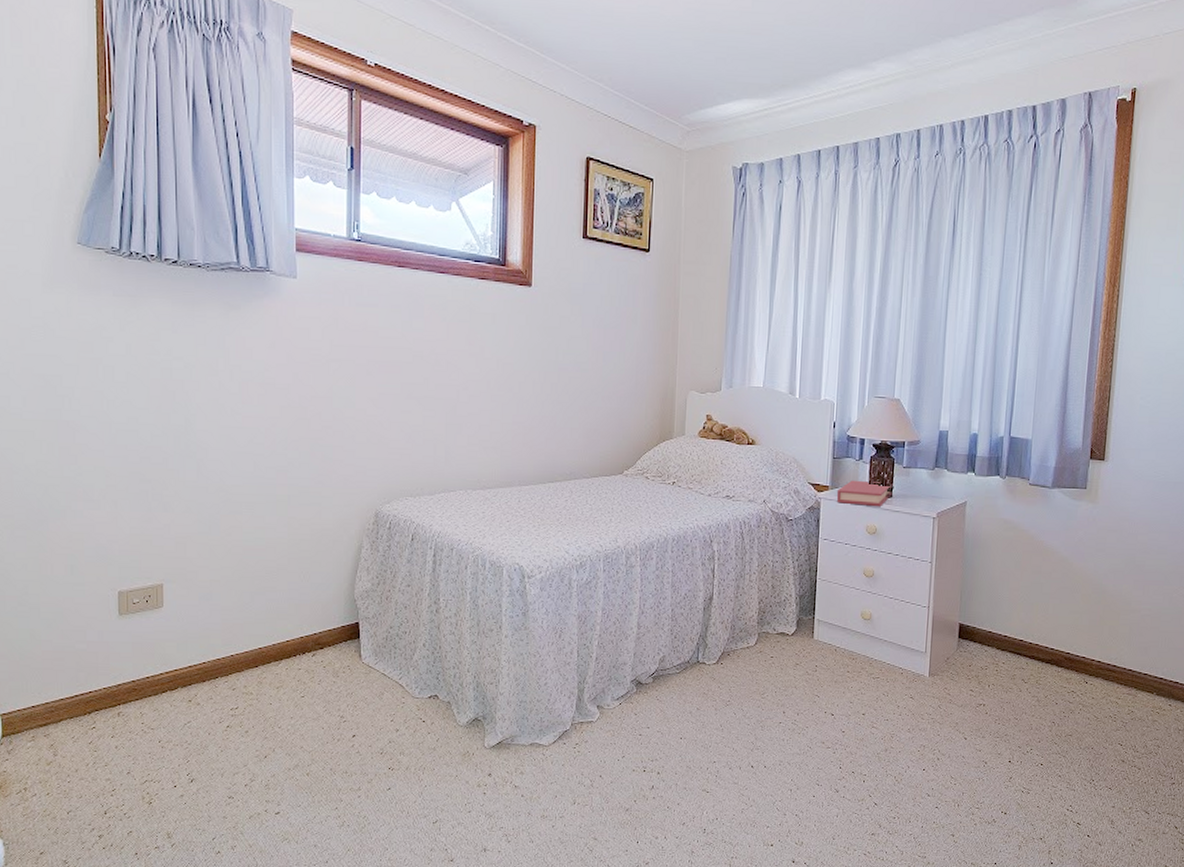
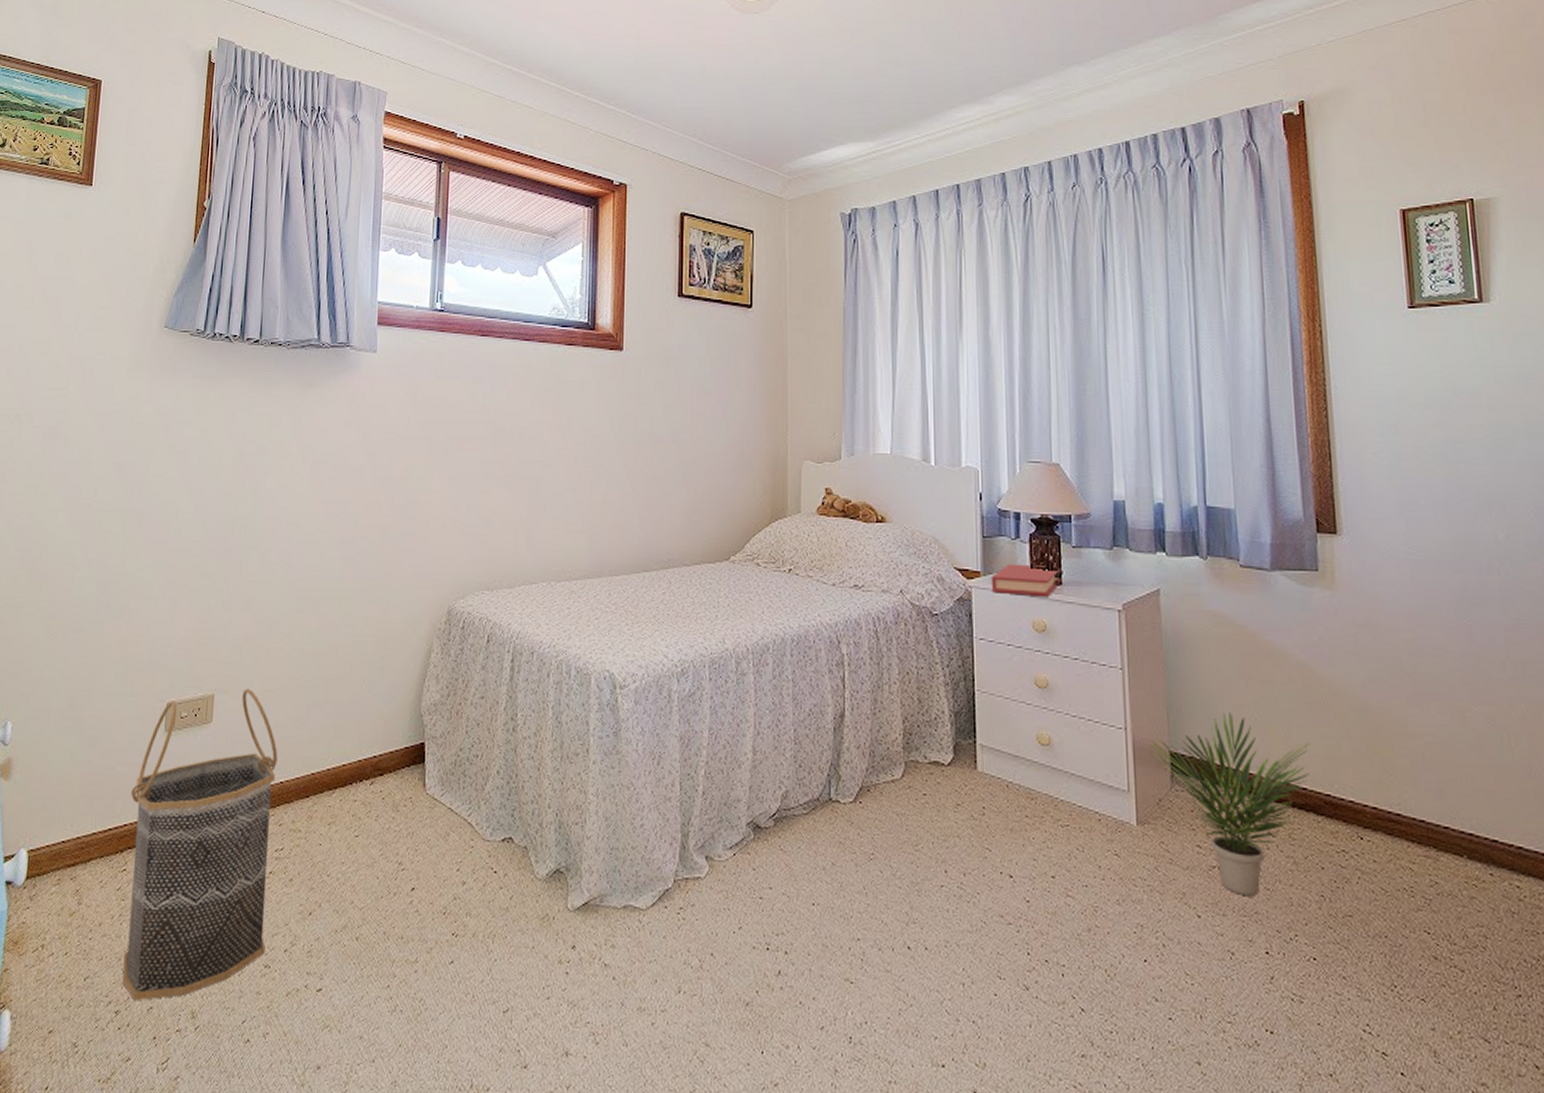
basket: none [93,579,228,827] -> present [122,689,278,1001]
potted plant: none [945,594,1061,723] -> present [1150,712,1310,895]

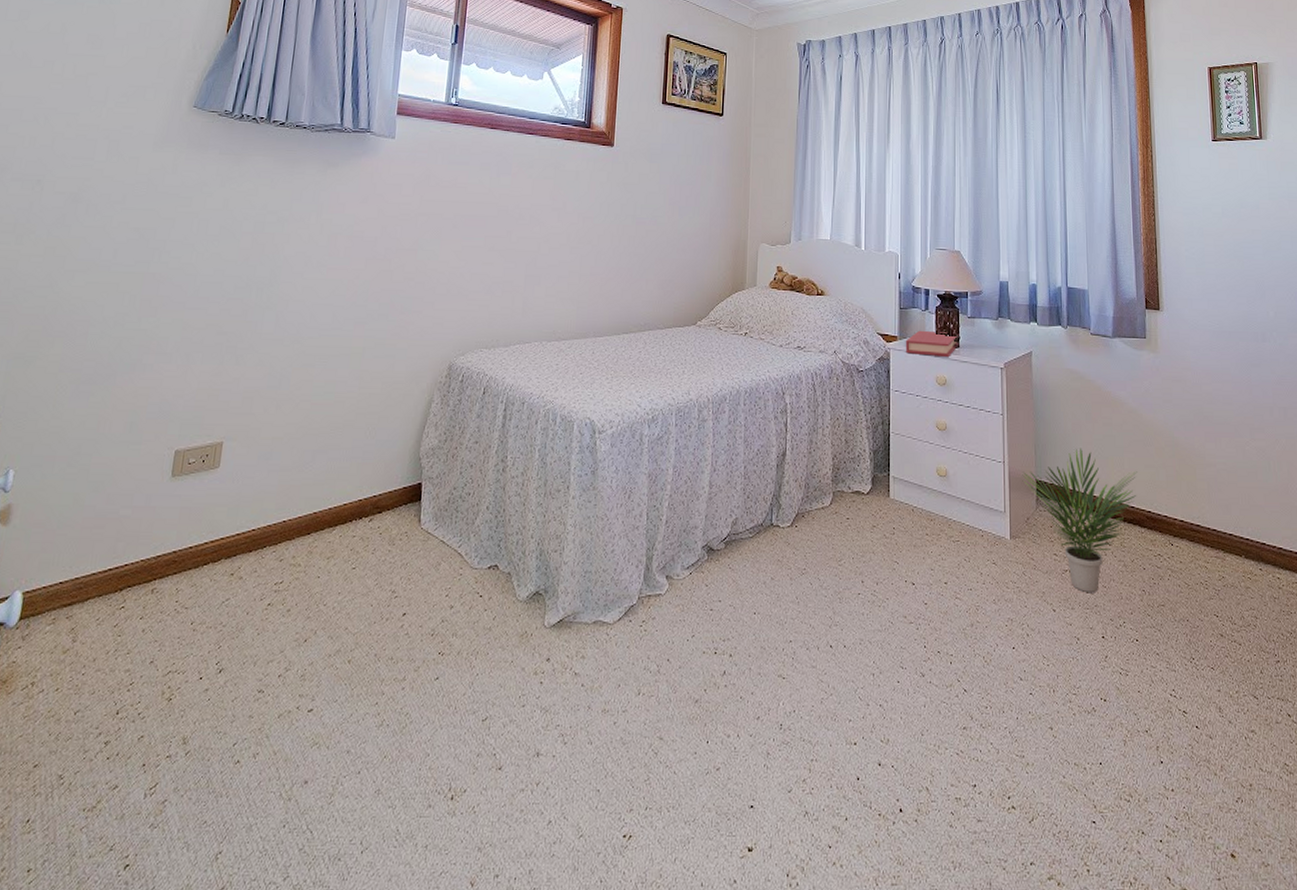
basket: present [122,689,278,1001] -> none [113,436,283,731]

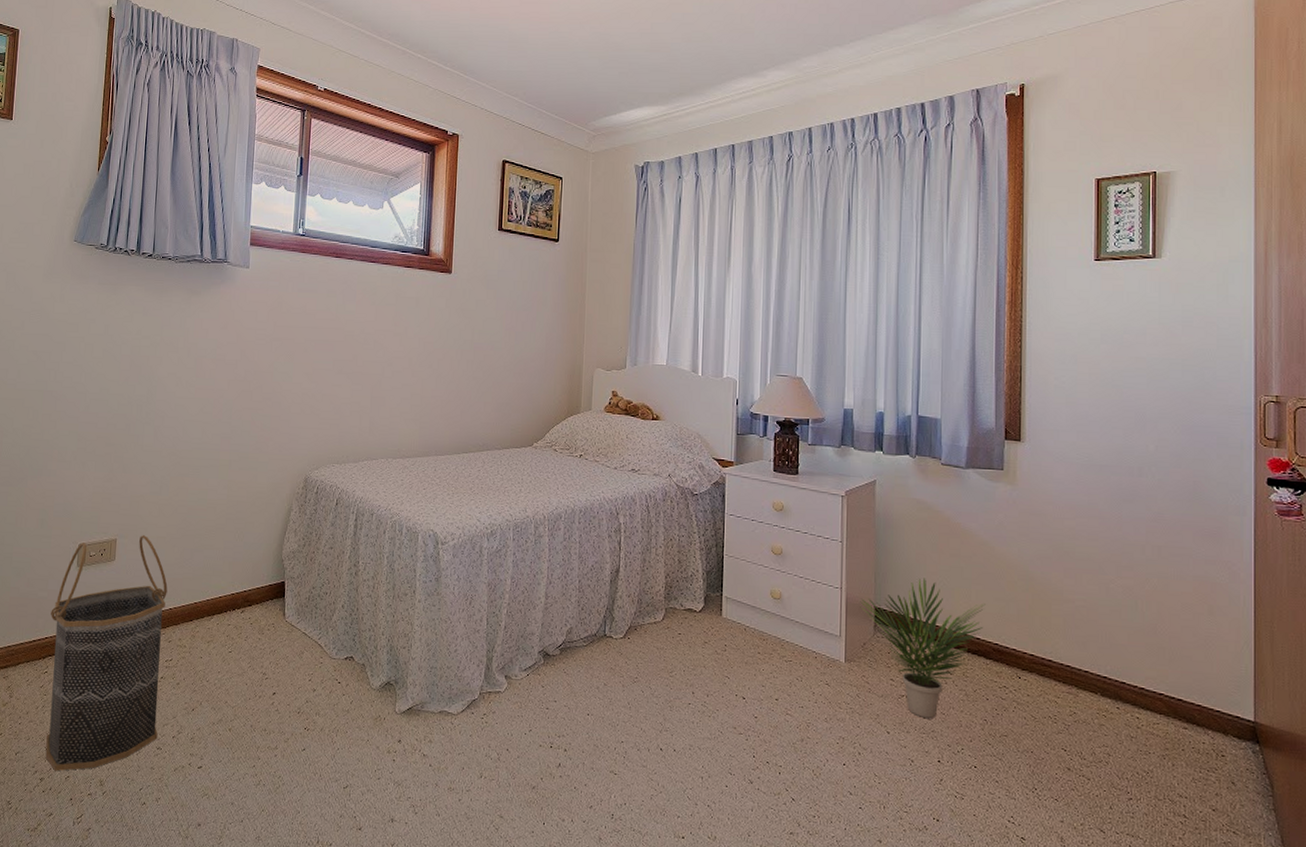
basket: none [113,436,283,731] -> present [45,535,168,772]
book: present [905,330,959,356] -> none [741,456,798,483]

